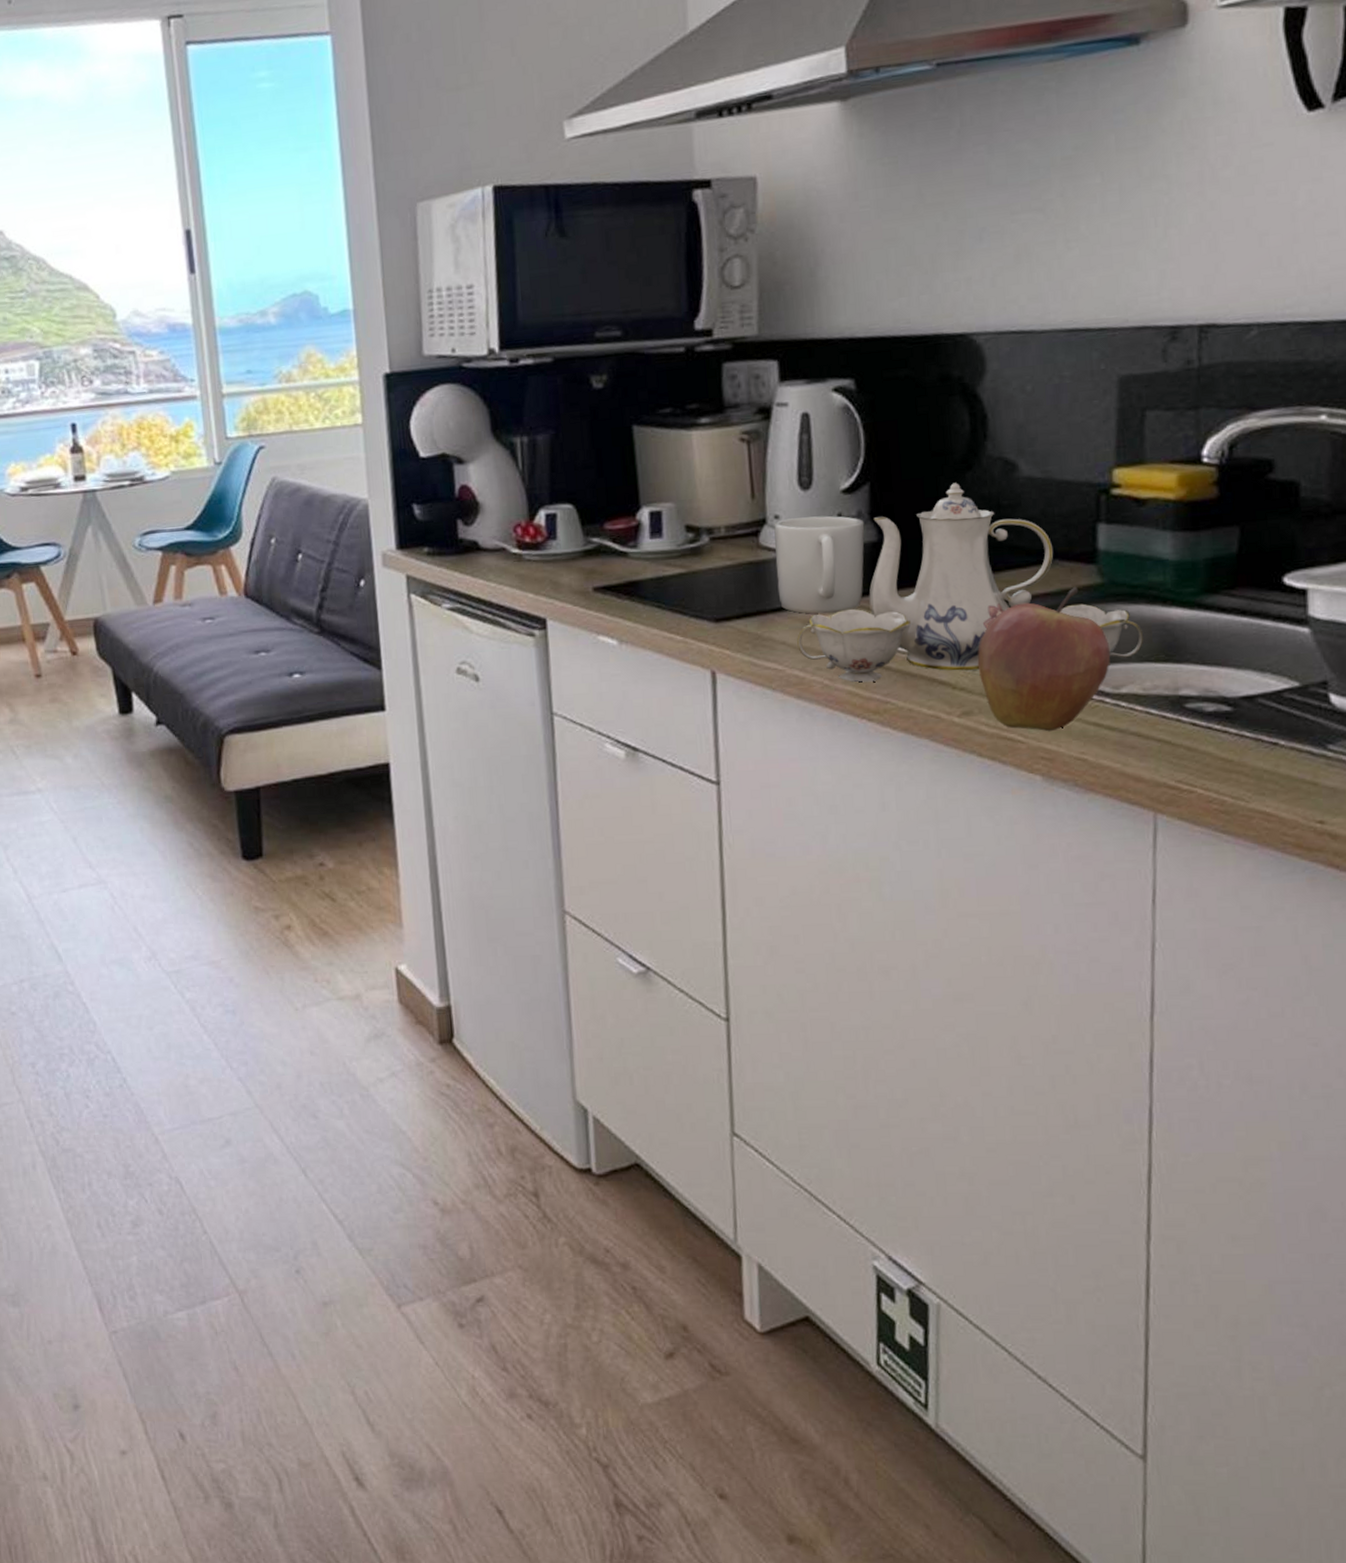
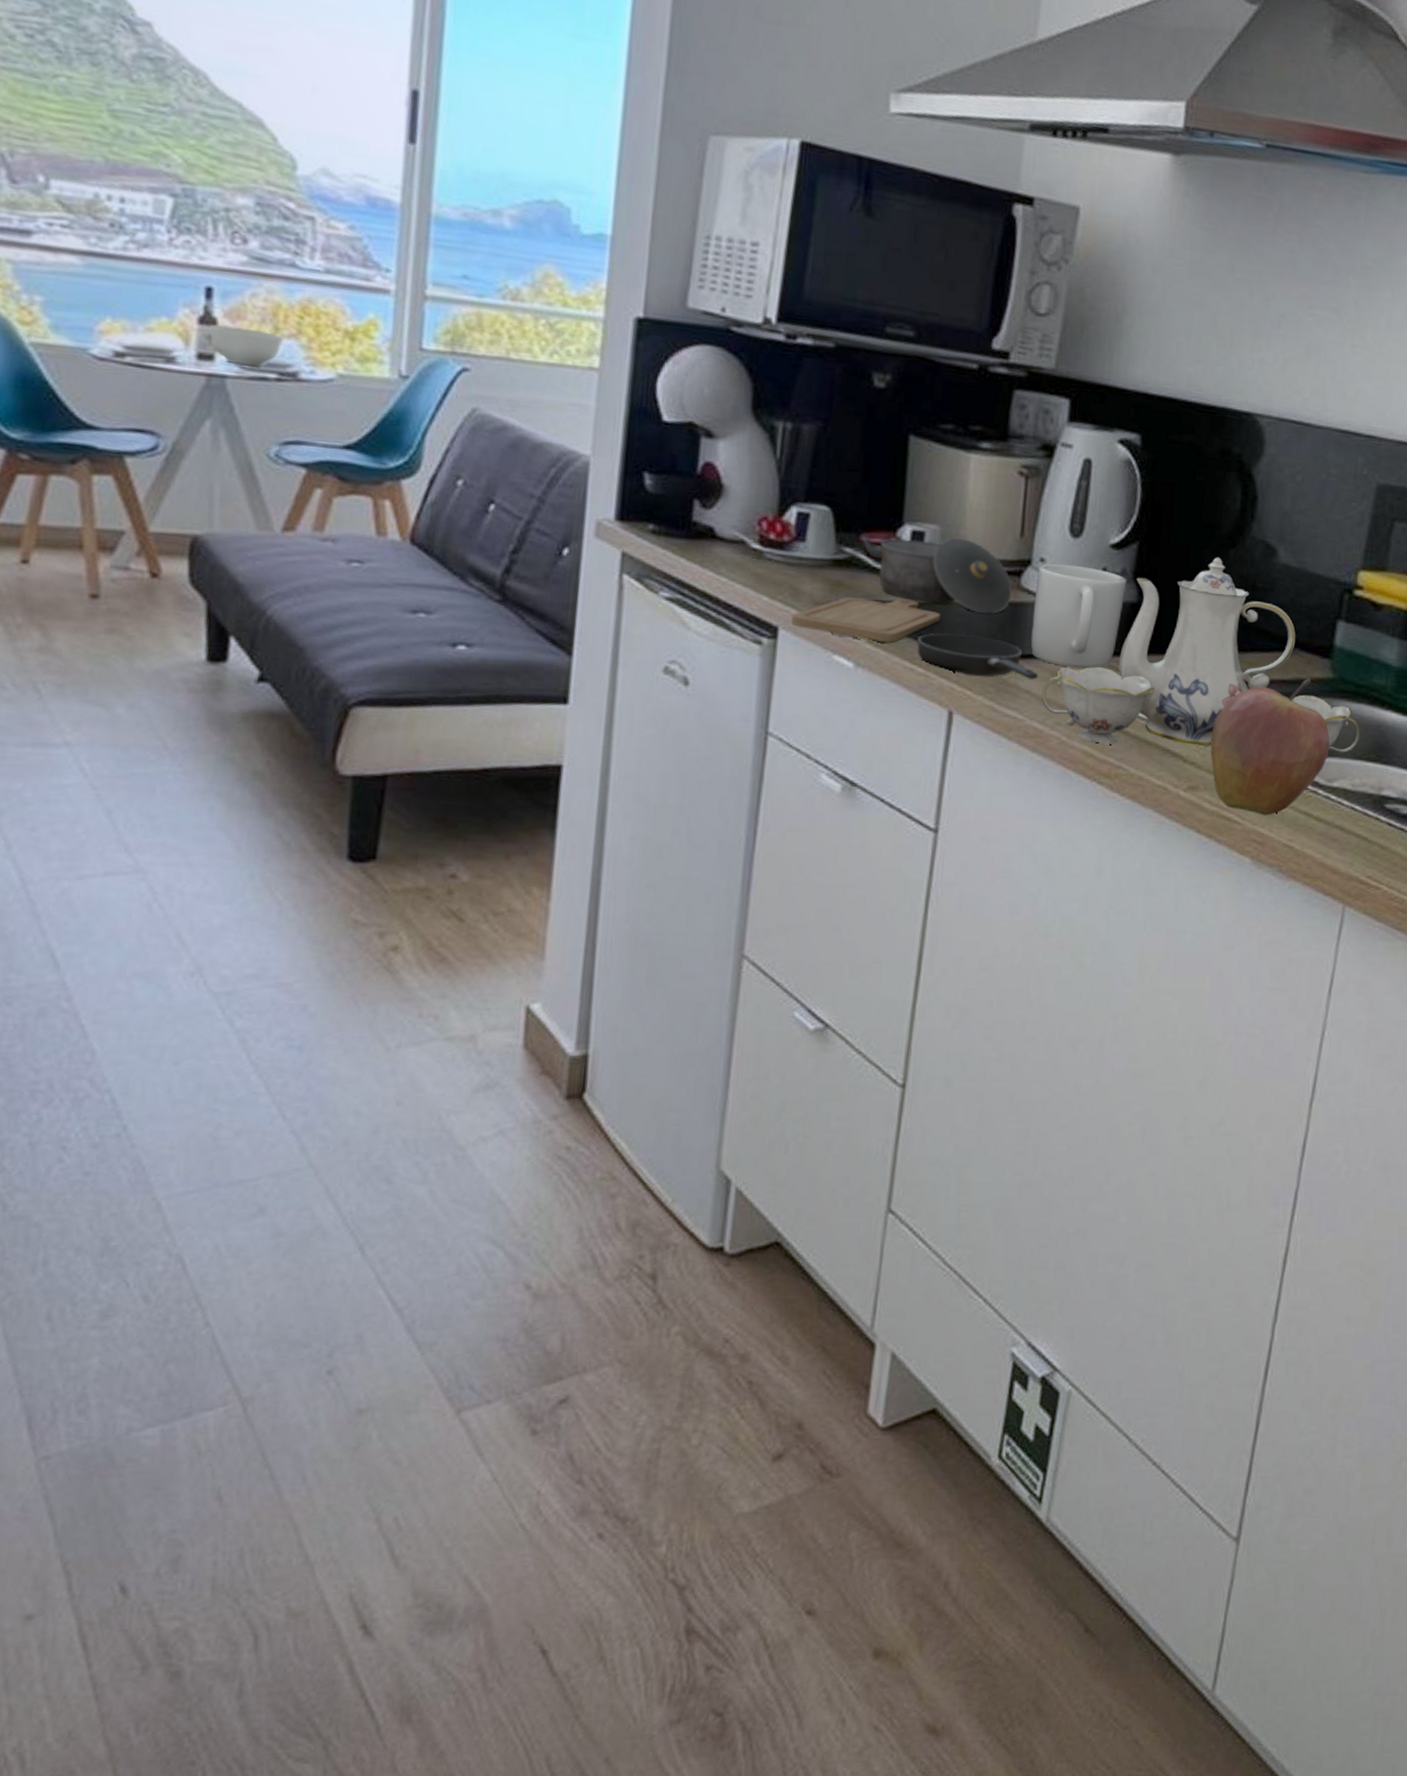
bowl: none [79,449,129,479] -> present [210,324,282,367]
chopping board: none [556,575,690,618] -> present [791,597,941,643]
cooking pot: none [606,510,753,578] -> present [862,536,1013,616]
frying pan: none [671,598,791,635] -> present [917,633,1038,680]

